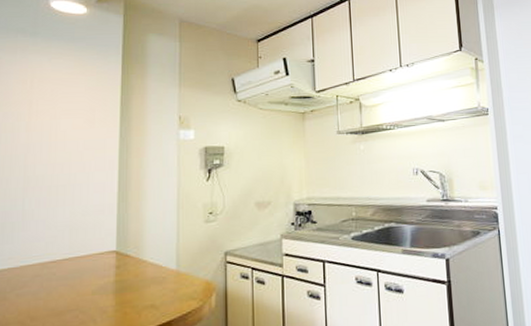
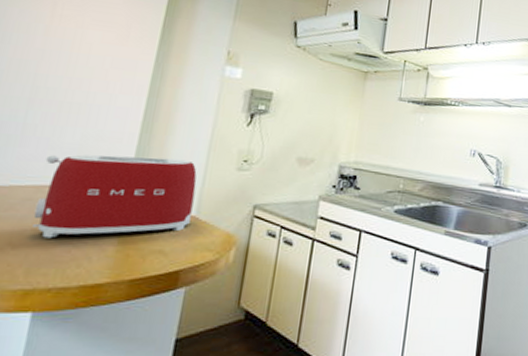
toaster: none [43,220,172,308] -> present [33,155,197,239]

